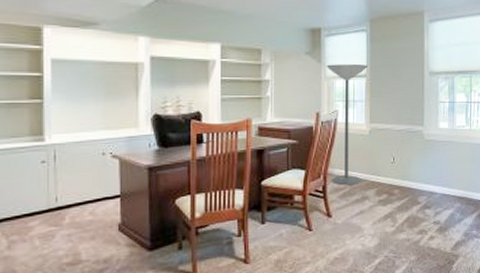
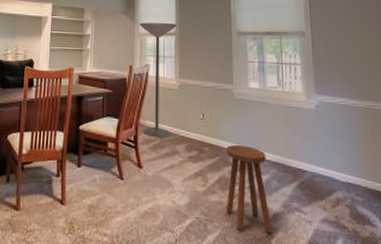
stool: none [413,184,454,262] -> present [226,145,273,235]

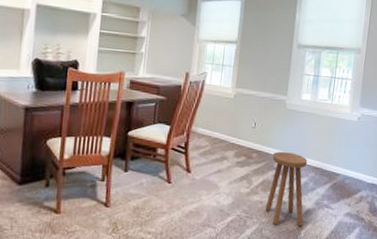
floor lamp: present [139,22,177,138] -> none [194,28,239,145]

